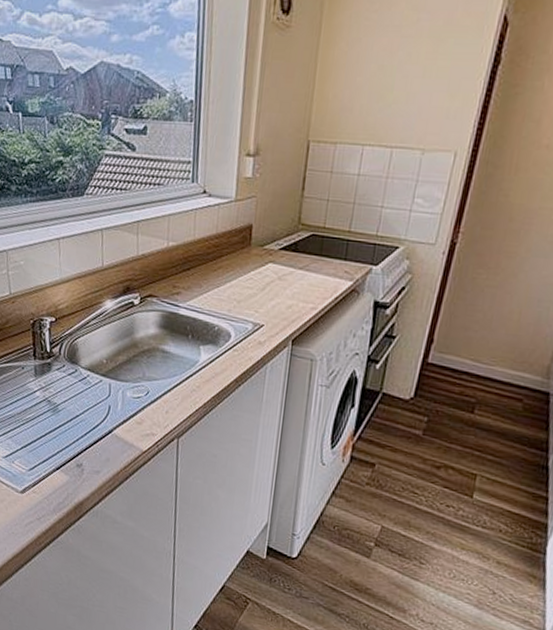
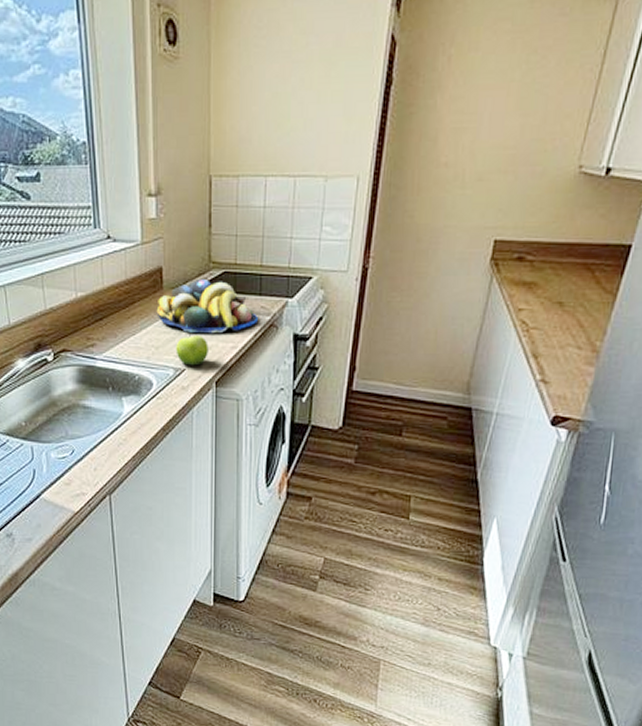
fruit bowl: none [242,239,340,293] -> present [156,279,258,332]
fruit: none [256,291,289,323] -> present [176,334,208,366]

